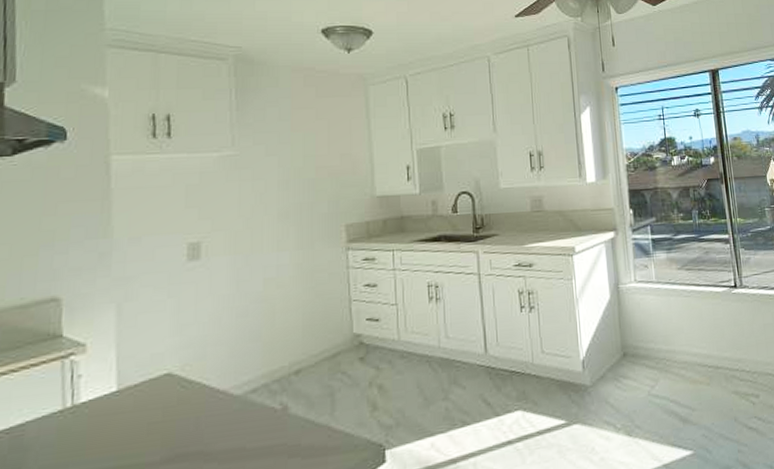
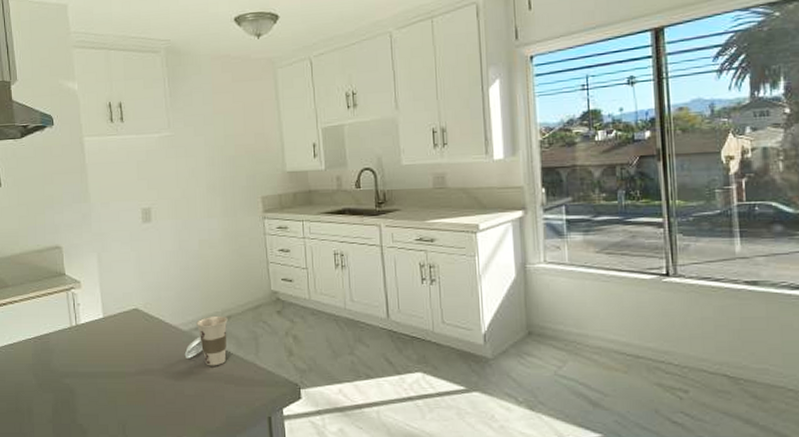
cup: none [234,370,297,438] -> present [184,315,228,366]

